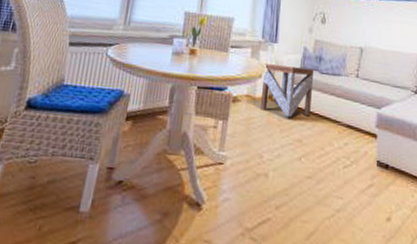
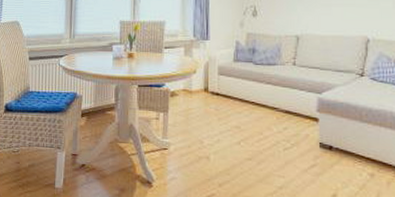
side table: present [260,64,315,118] -> none [197,60,248,107]

